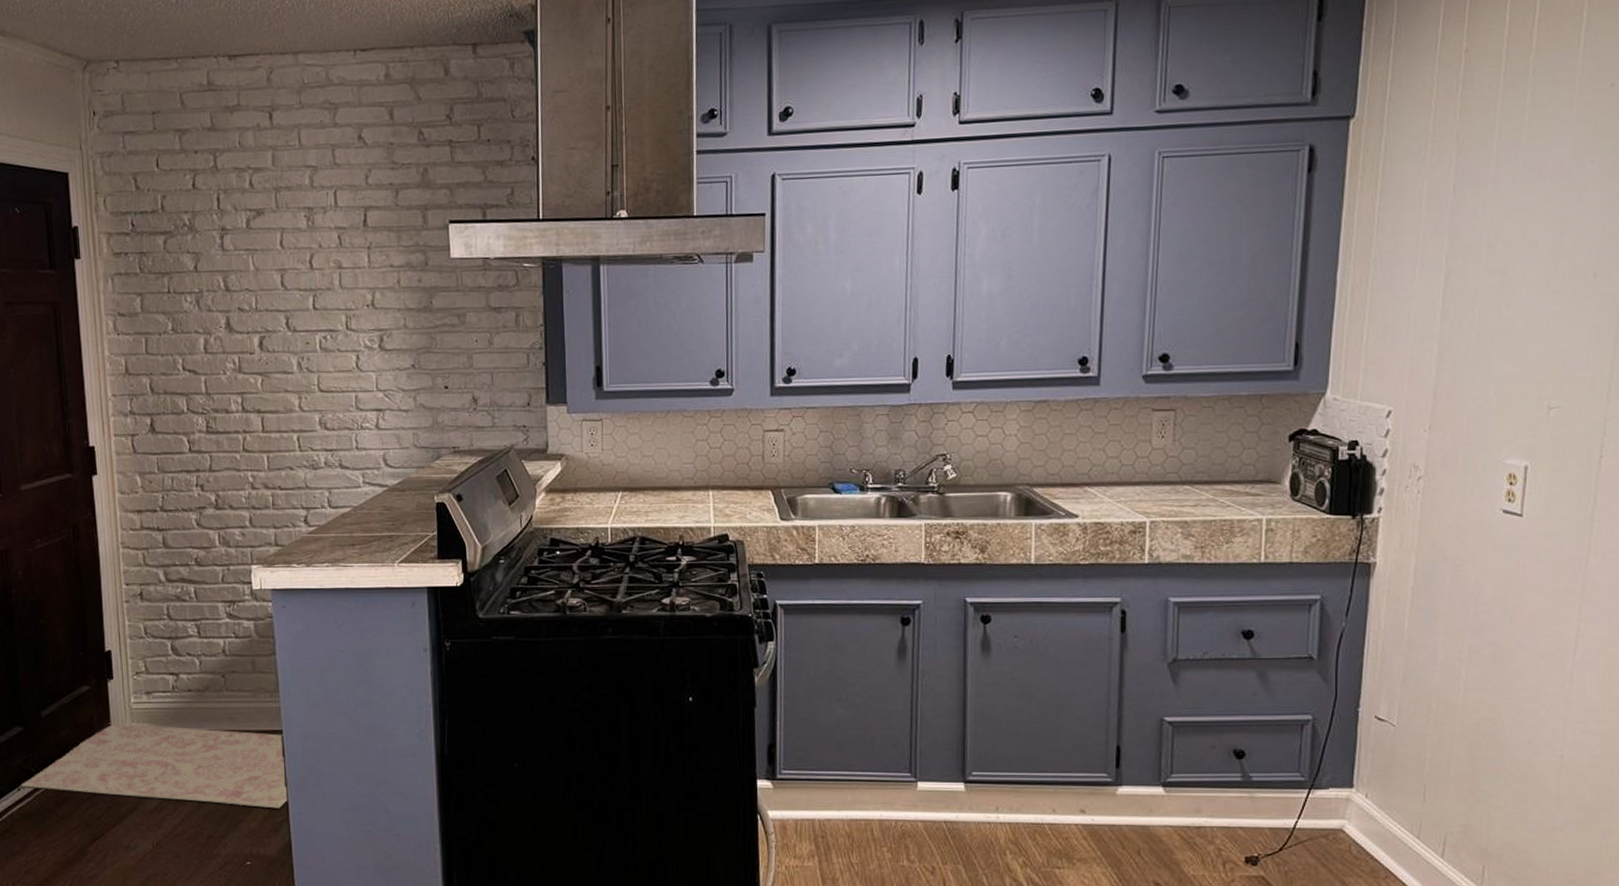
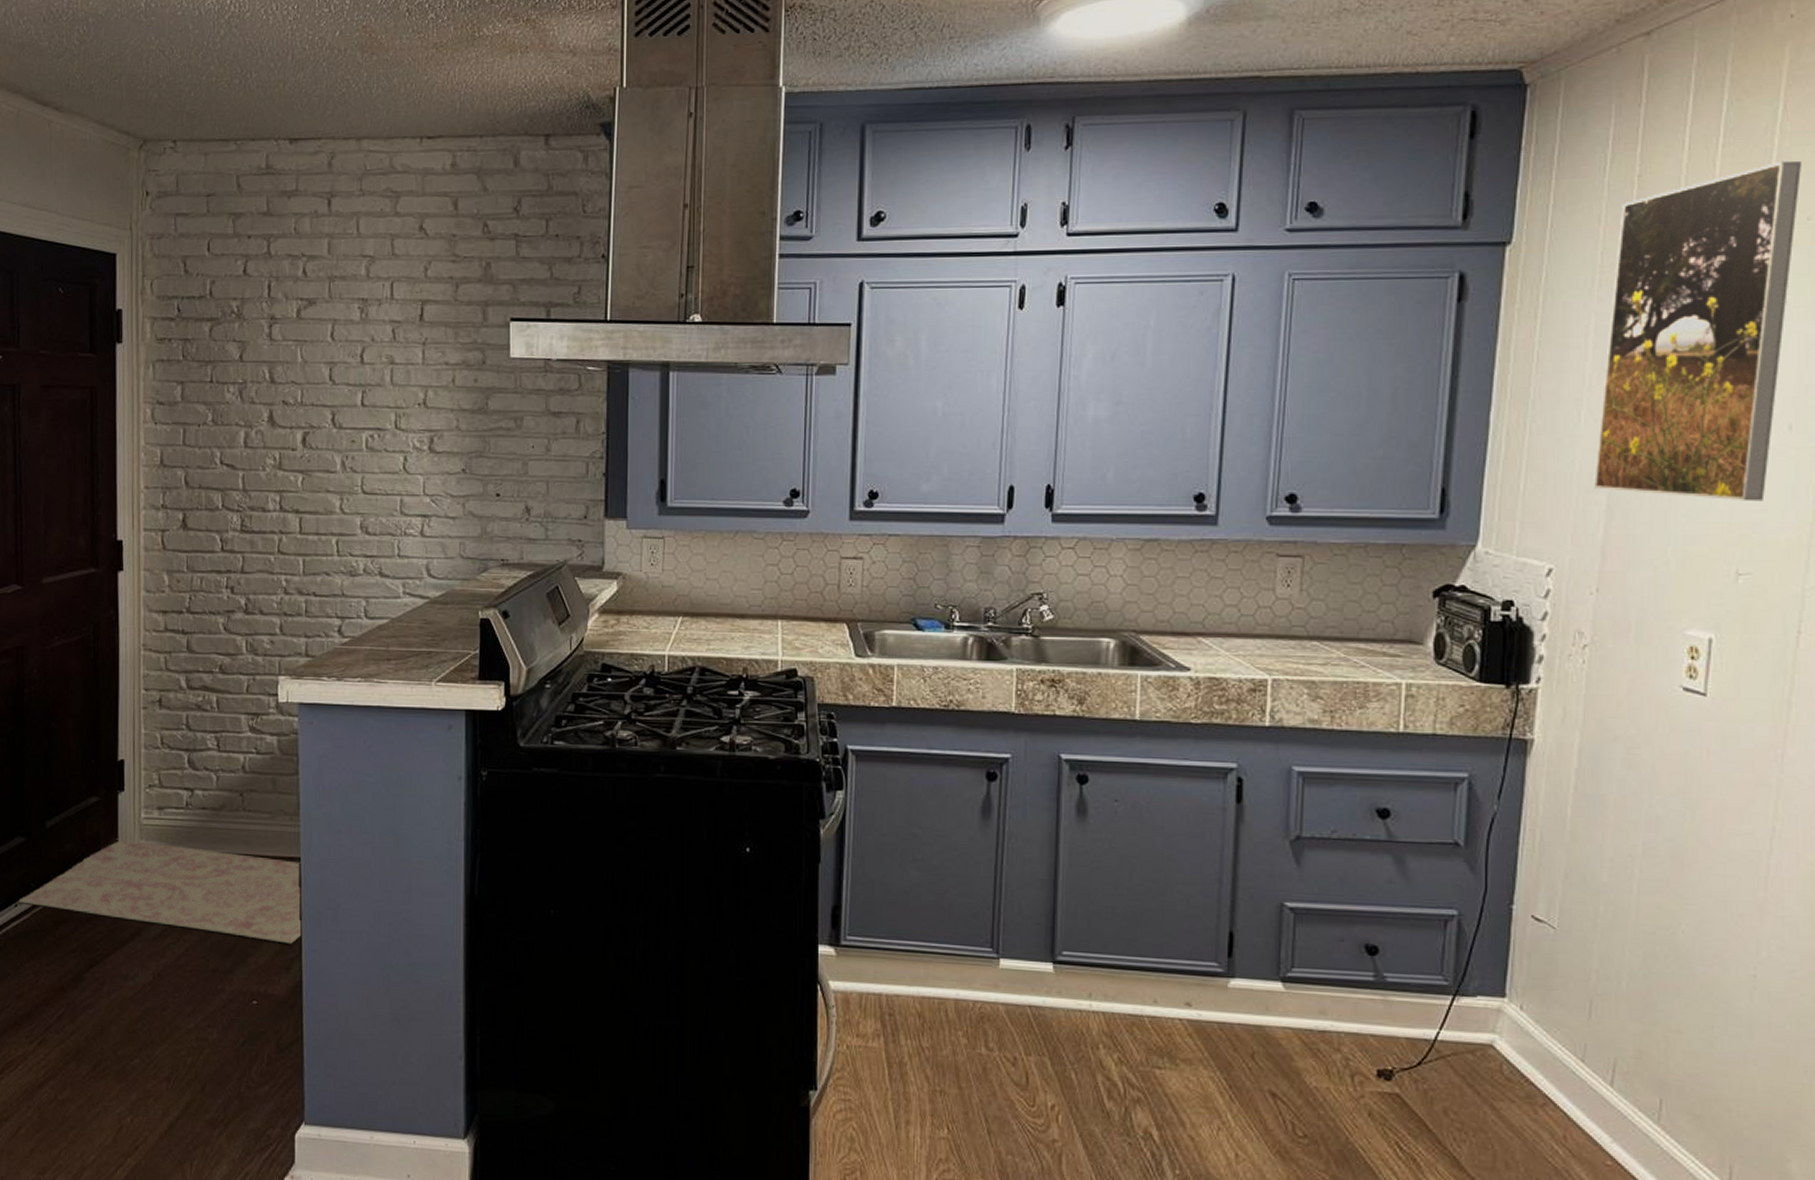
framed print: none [1427,32,1606,343] -> present [1594,160,1801,501]

